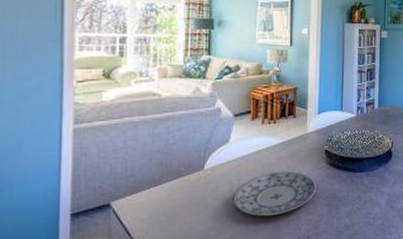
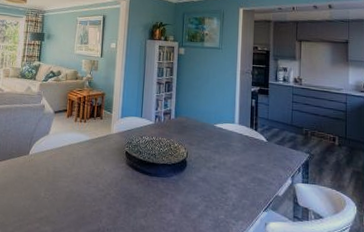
plate: present [233,171,317,217] -> none [48,165,117,205]

